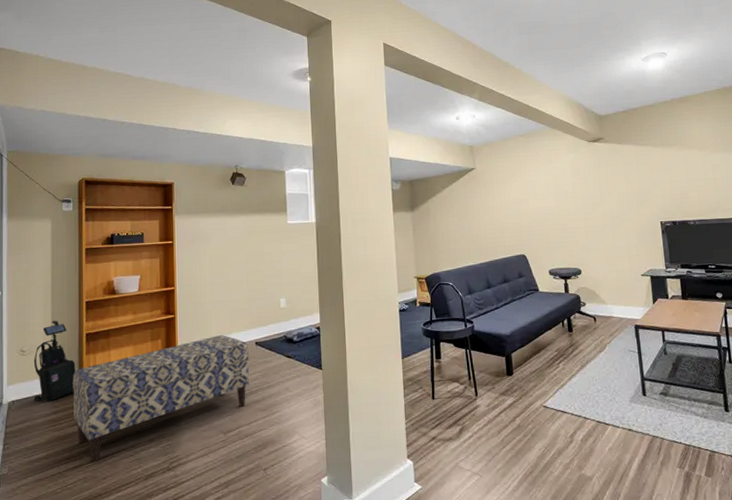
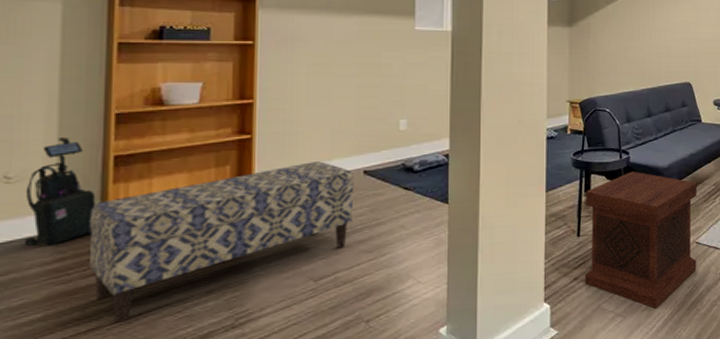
side table: none [437,339,546,469] -> present [584,171,697,309]

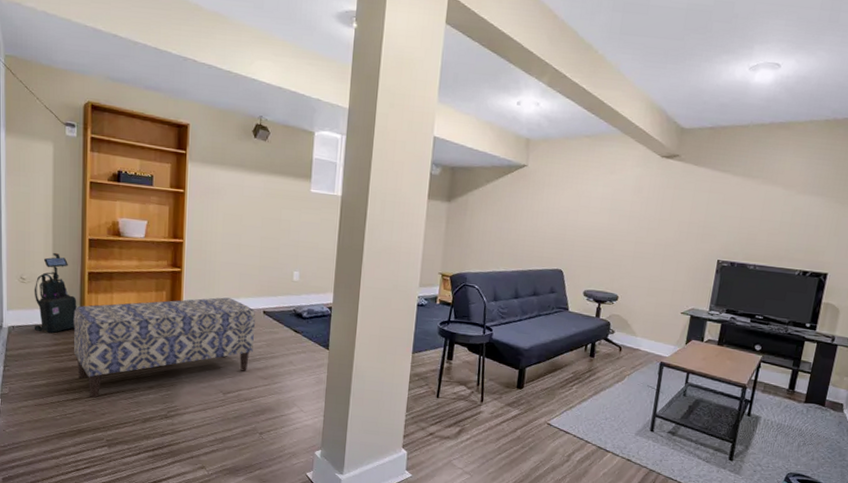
side table: present [584,171,697,309] -> none [438,347,555,475]

